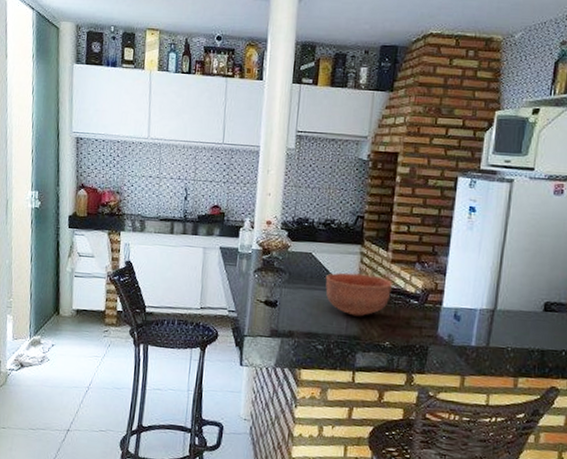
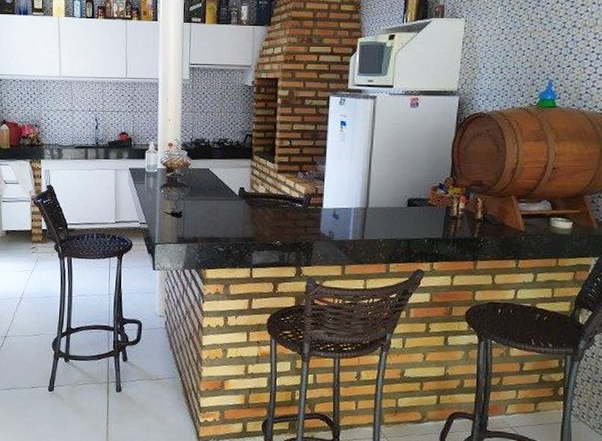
bowl: present [325,272,393,317] -> none [222,184,280,221]

